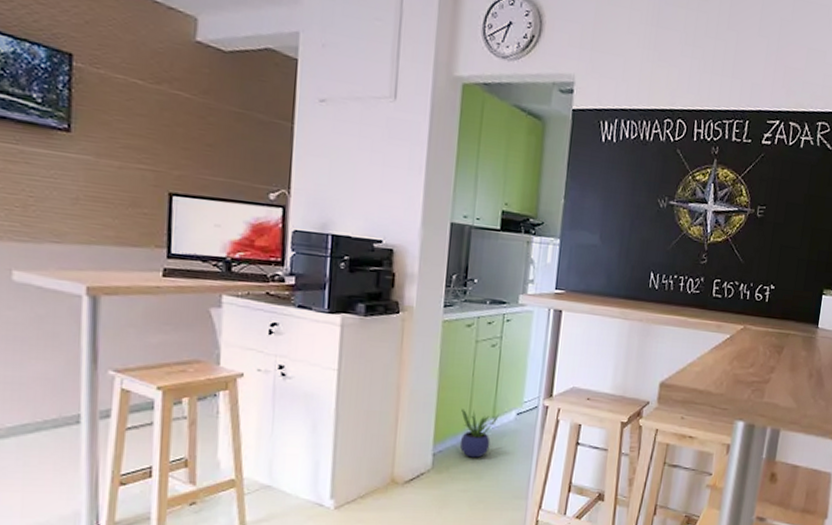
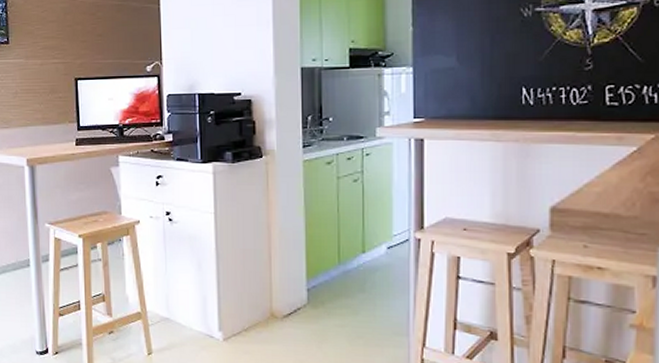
potted plant: present [459,409,499,458] -> none [330,244,369,293]

